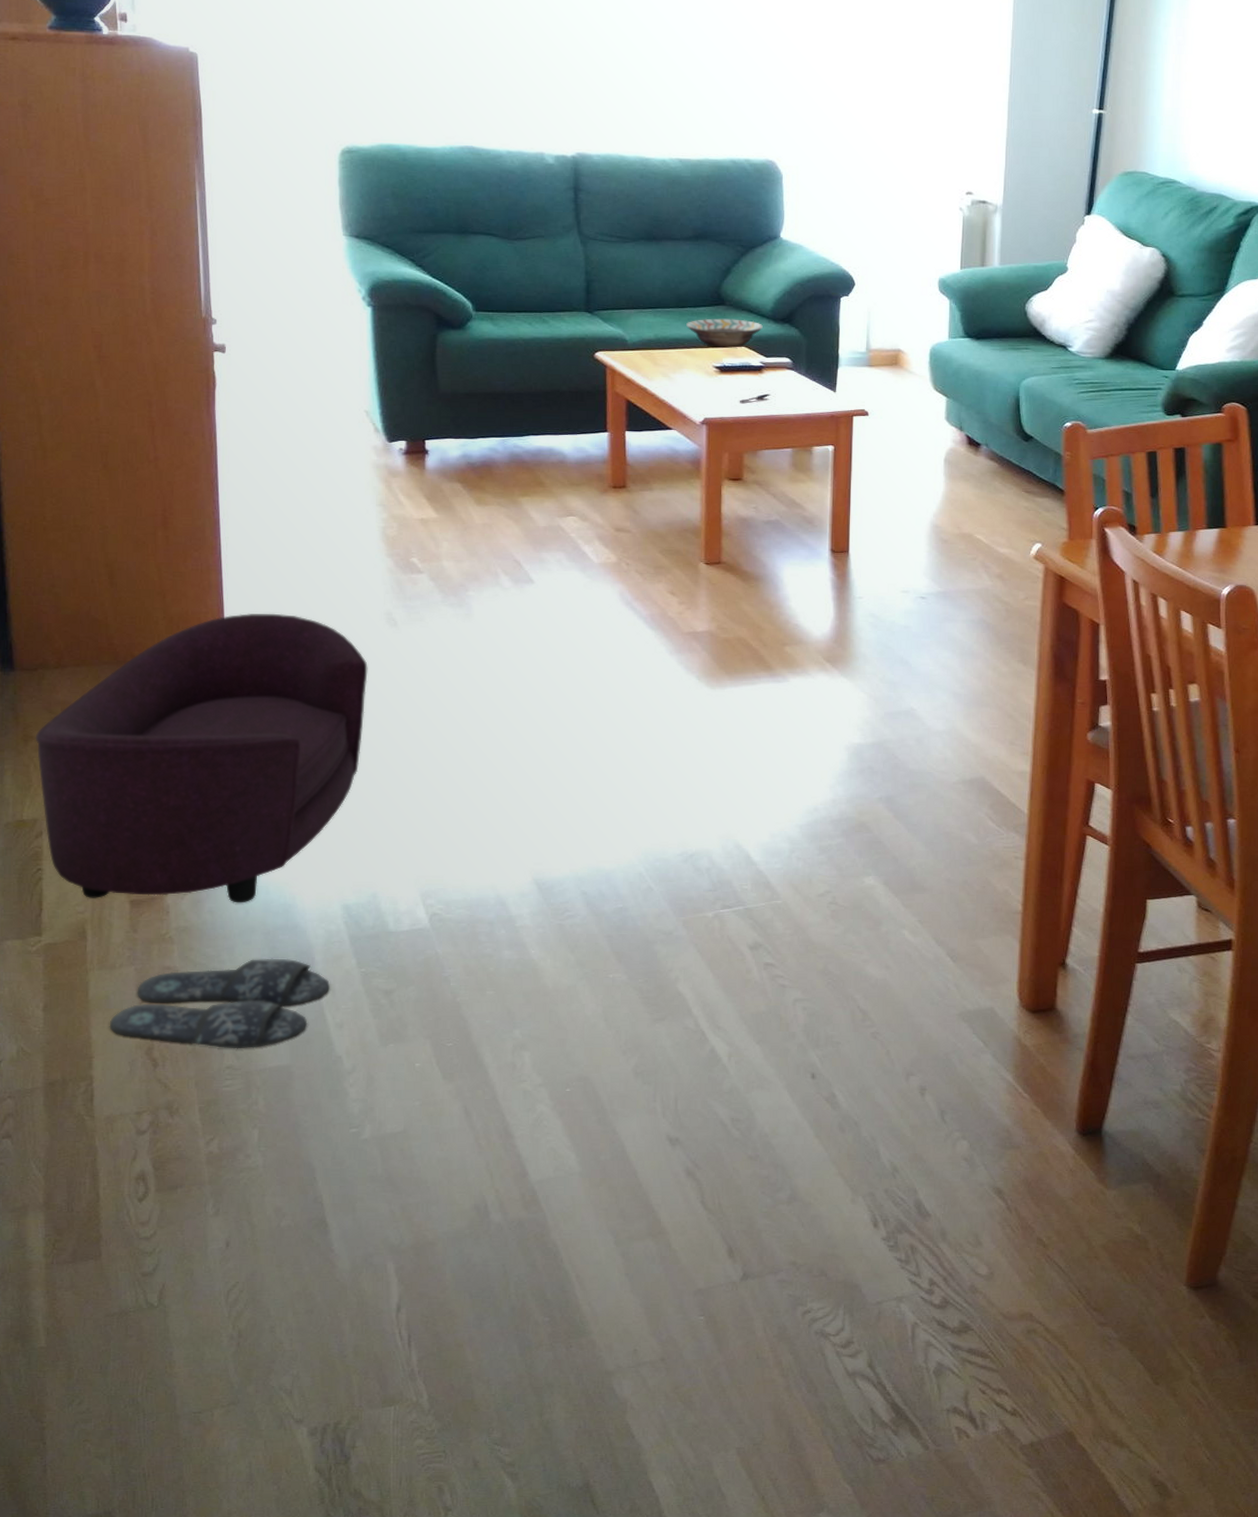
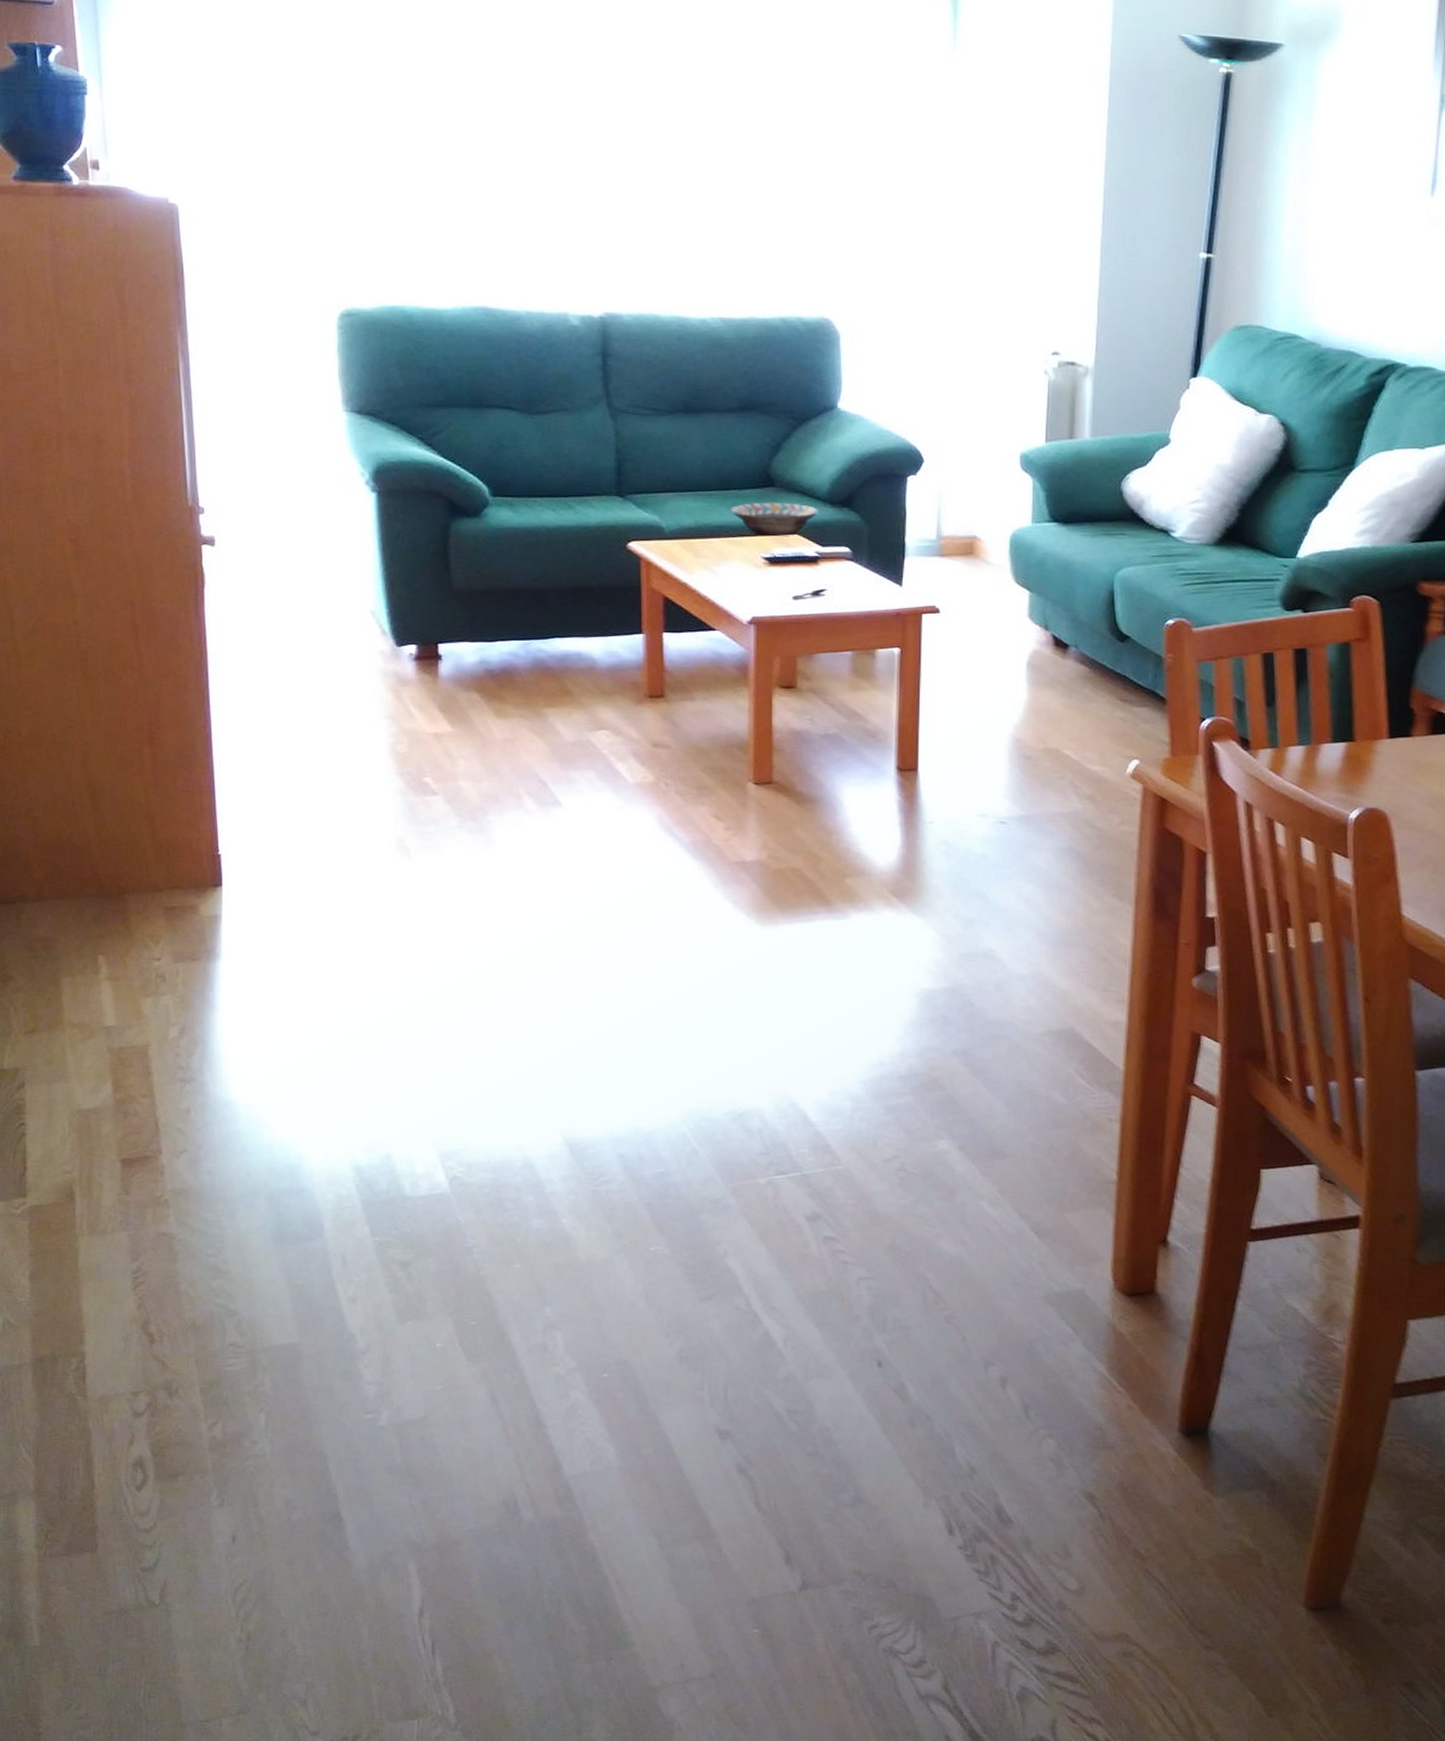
dog bed: present [35,613,368,903] -> none [14,840,378,1164]
slippers: present [109,958,330,1049] -> none [101,1224,341,1325]

